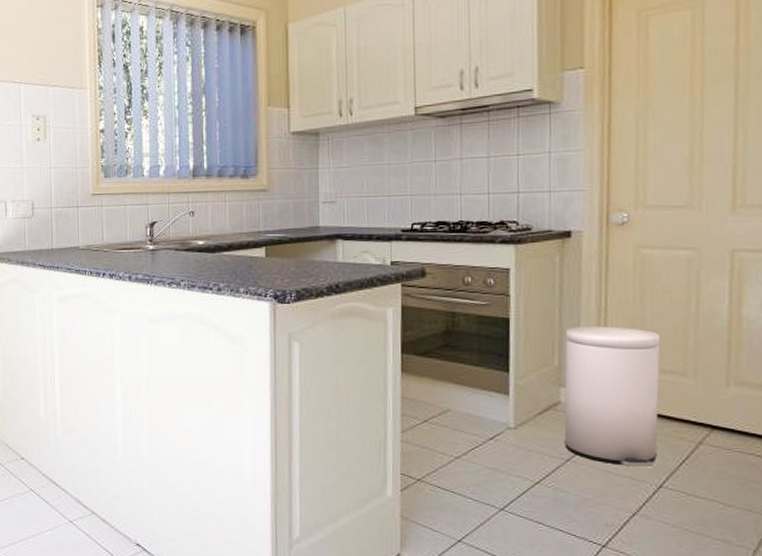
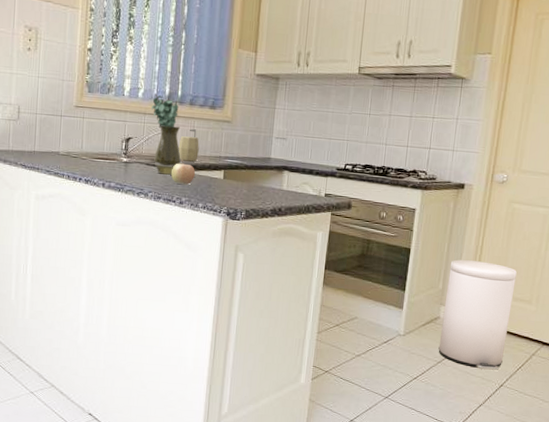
vase: none [174,170,214,259] -> present [151,94,181,175]
fruit: none [205,240,232,269] -> present [171,160,195,185]
soap dispenser: none [210,204,234,241] -> present [178,129,199,162]

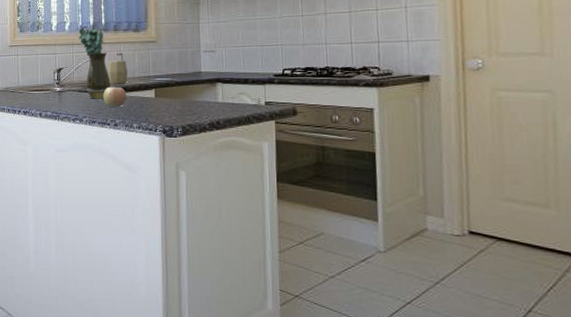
pedal bin: present [438,259,517,370] -> none [429,160,524,292]

